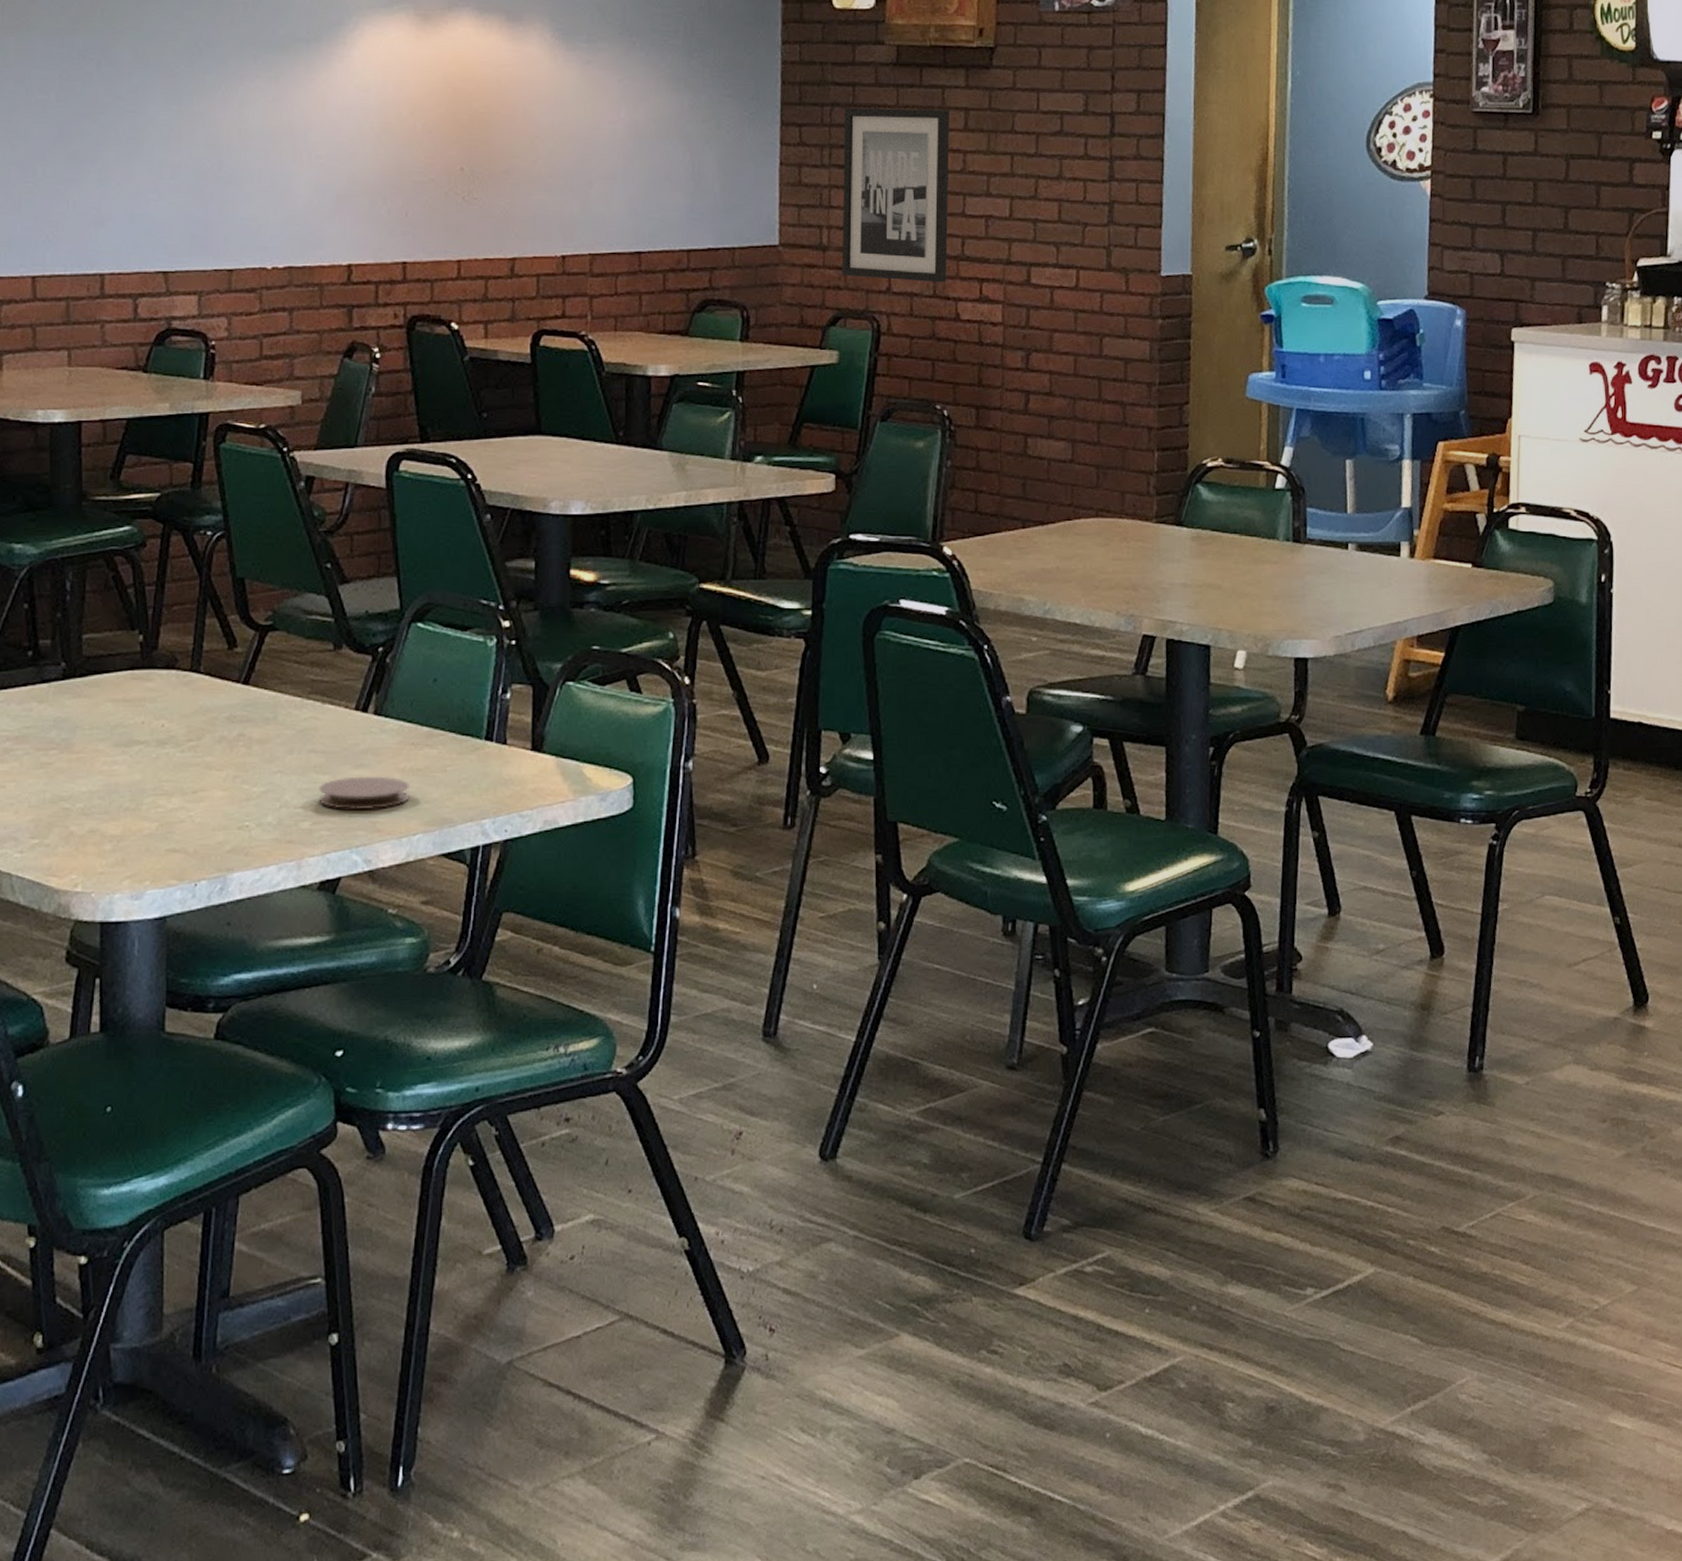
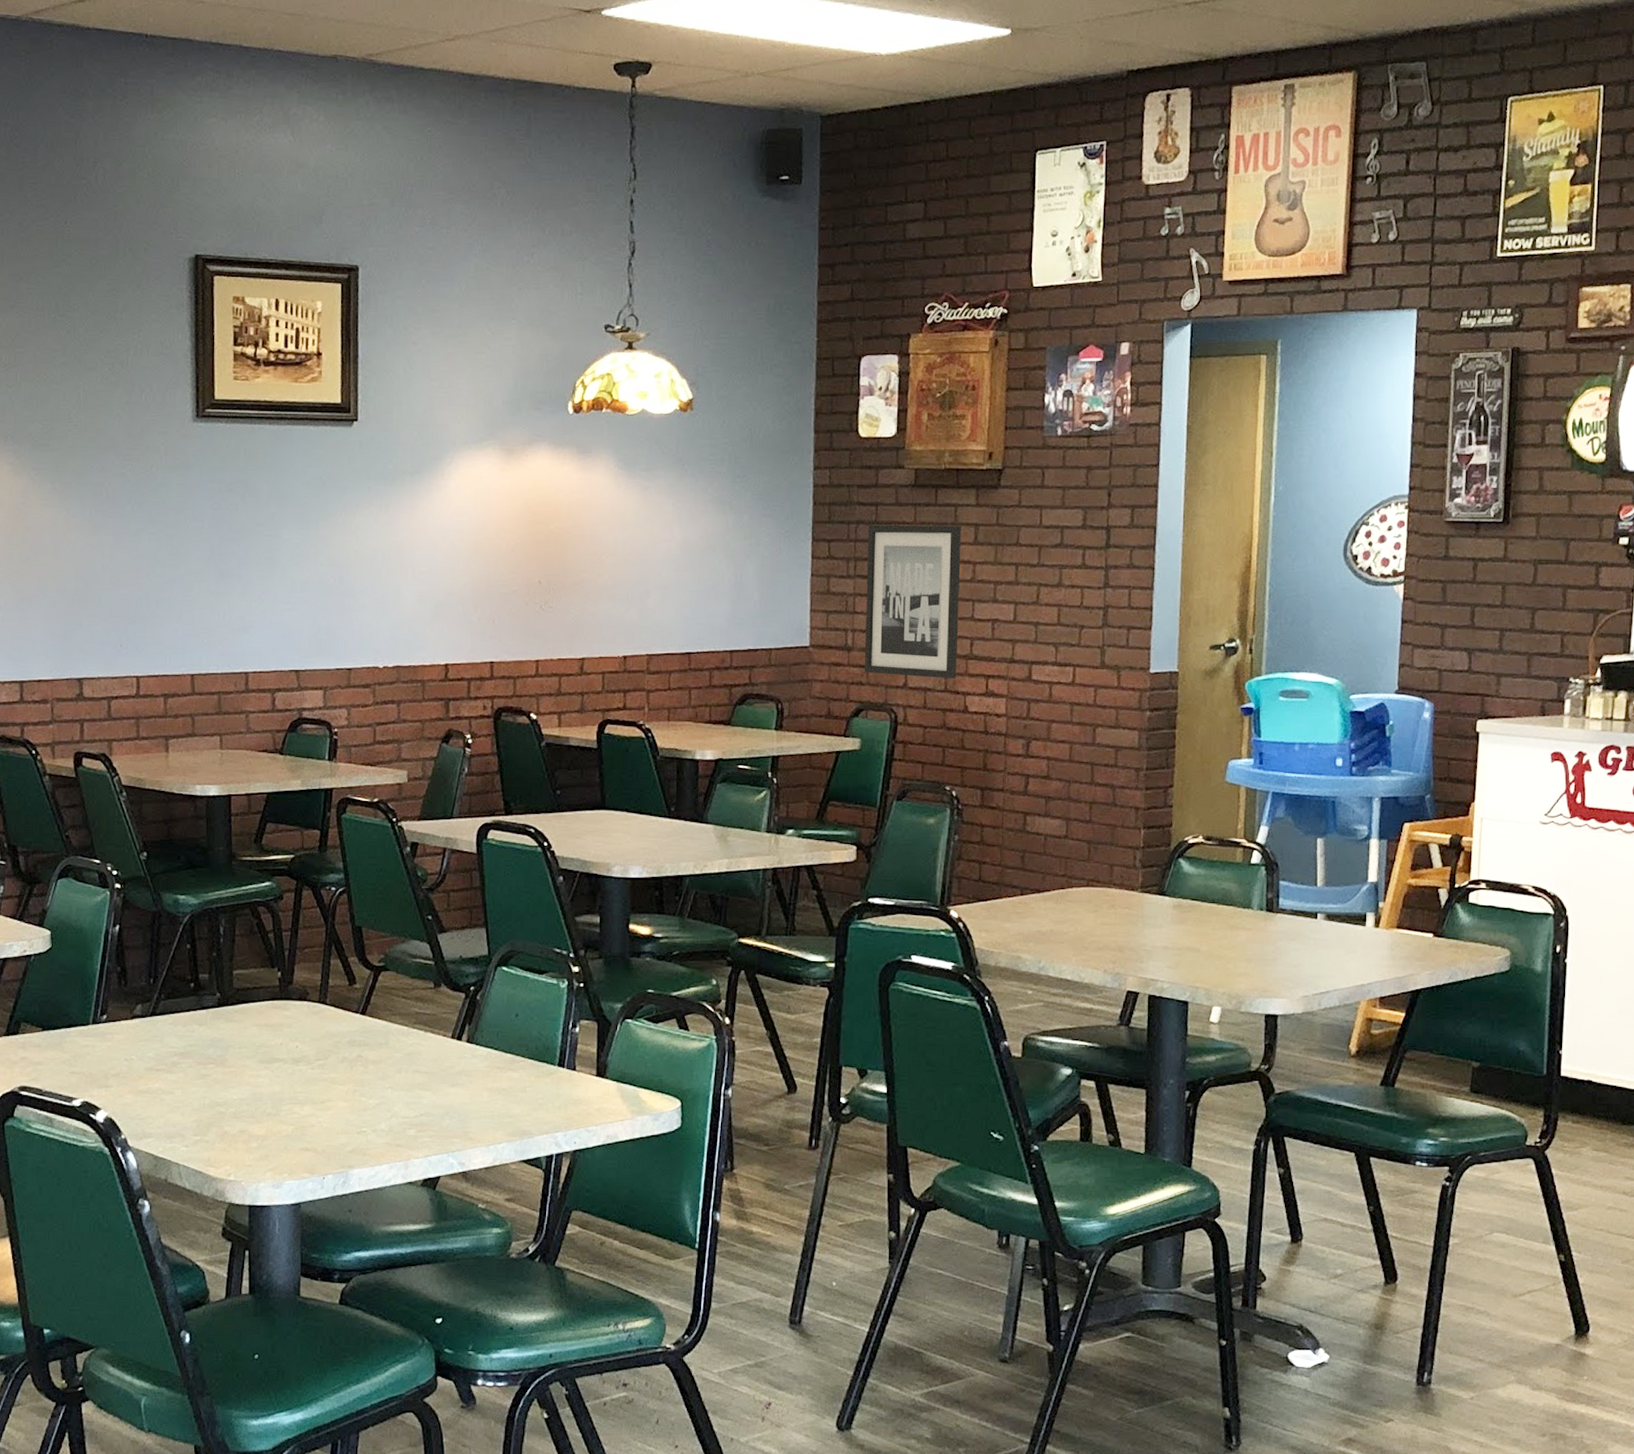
coaster: present [319,776,410,810] -> none [422,1093,496,1122]

